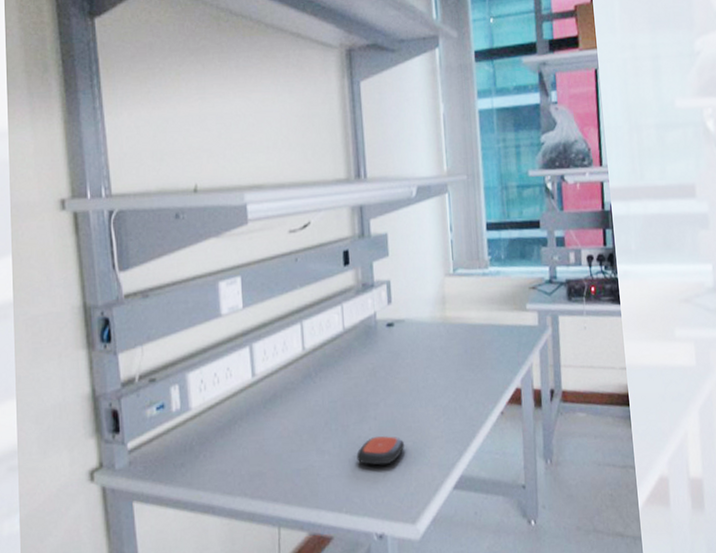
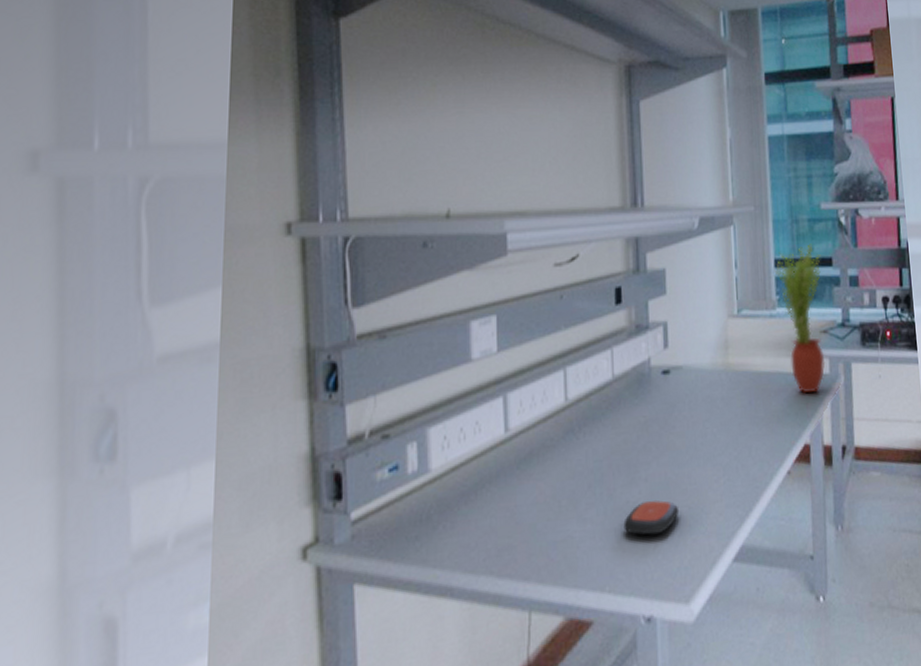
potted plant: none [486,208,535,344] -> present [774,244,826,394]

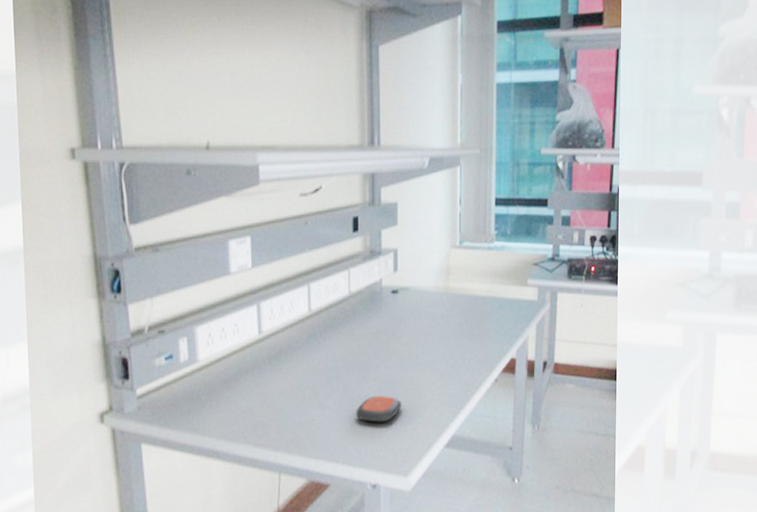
potted plant: present [774,244,826,394] -> none [494,185,538,316]

